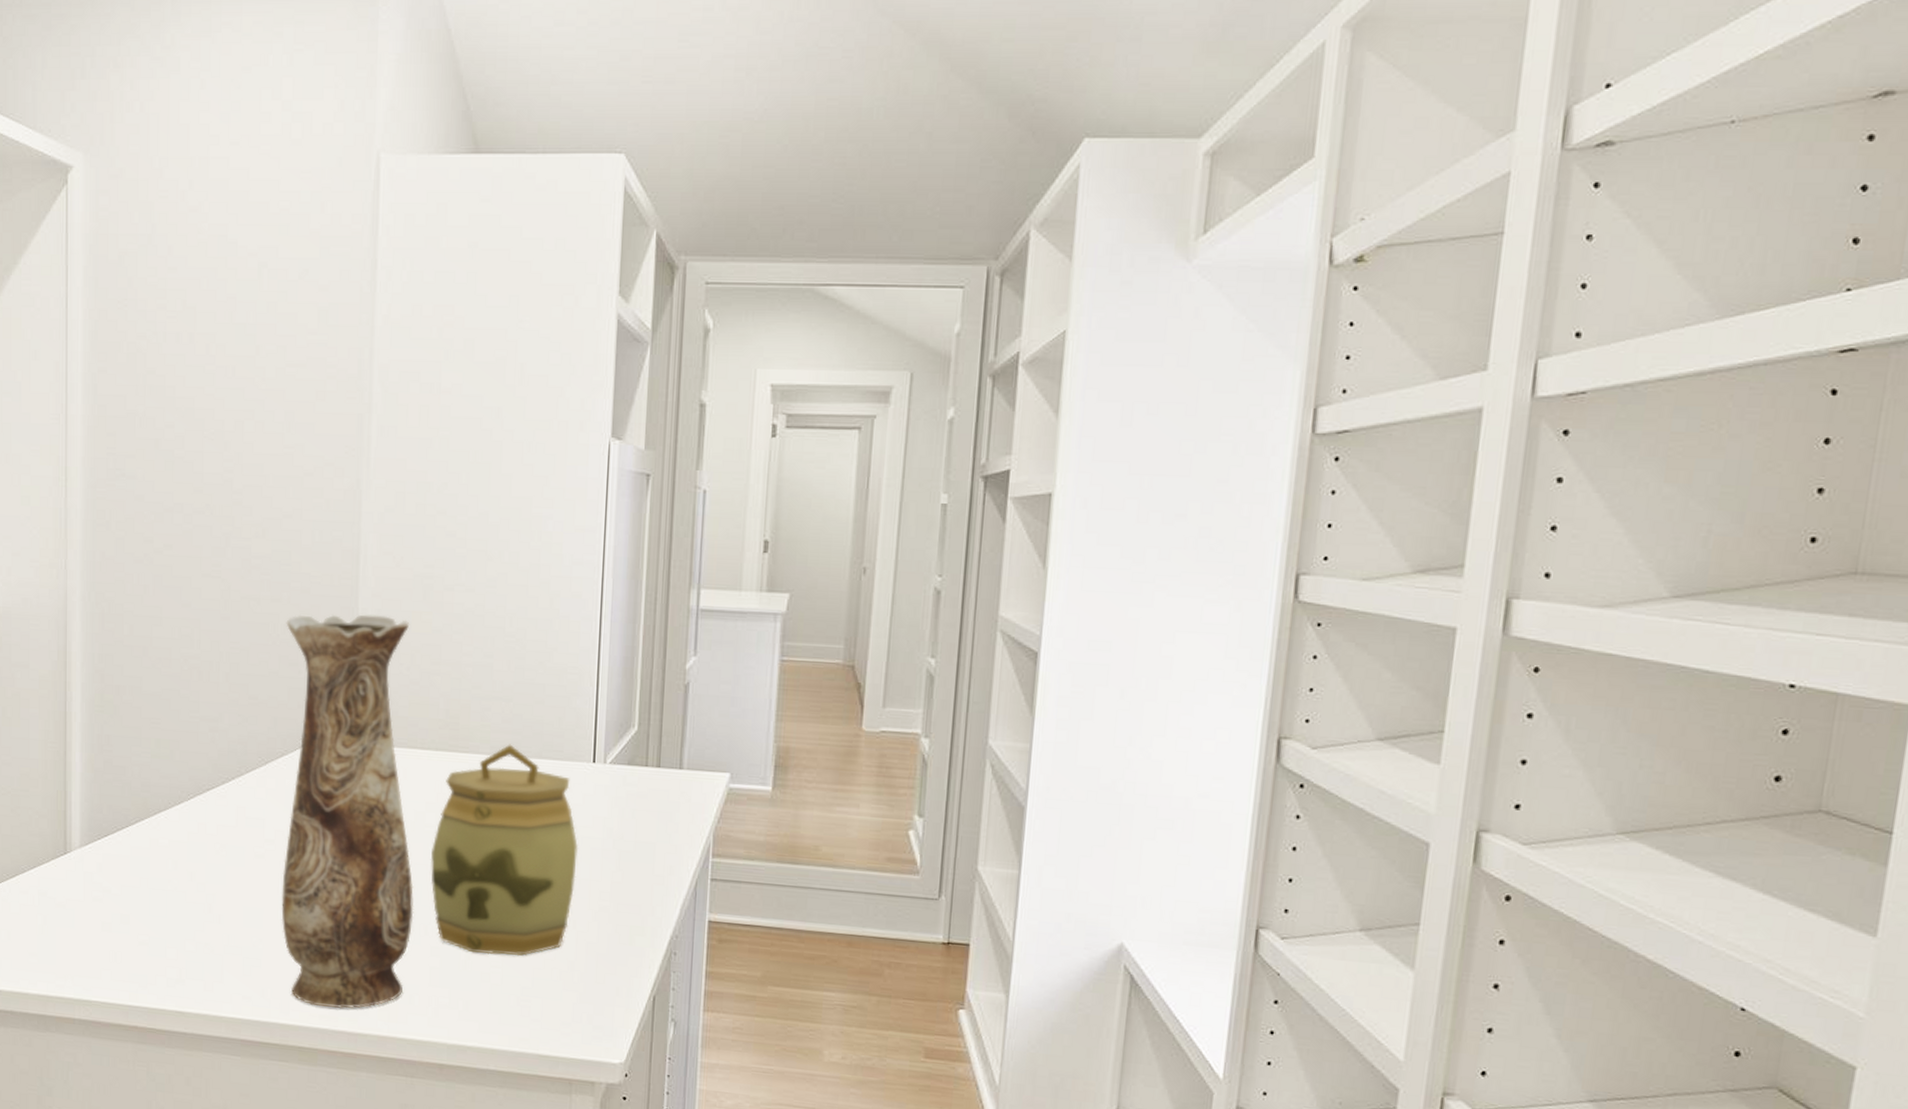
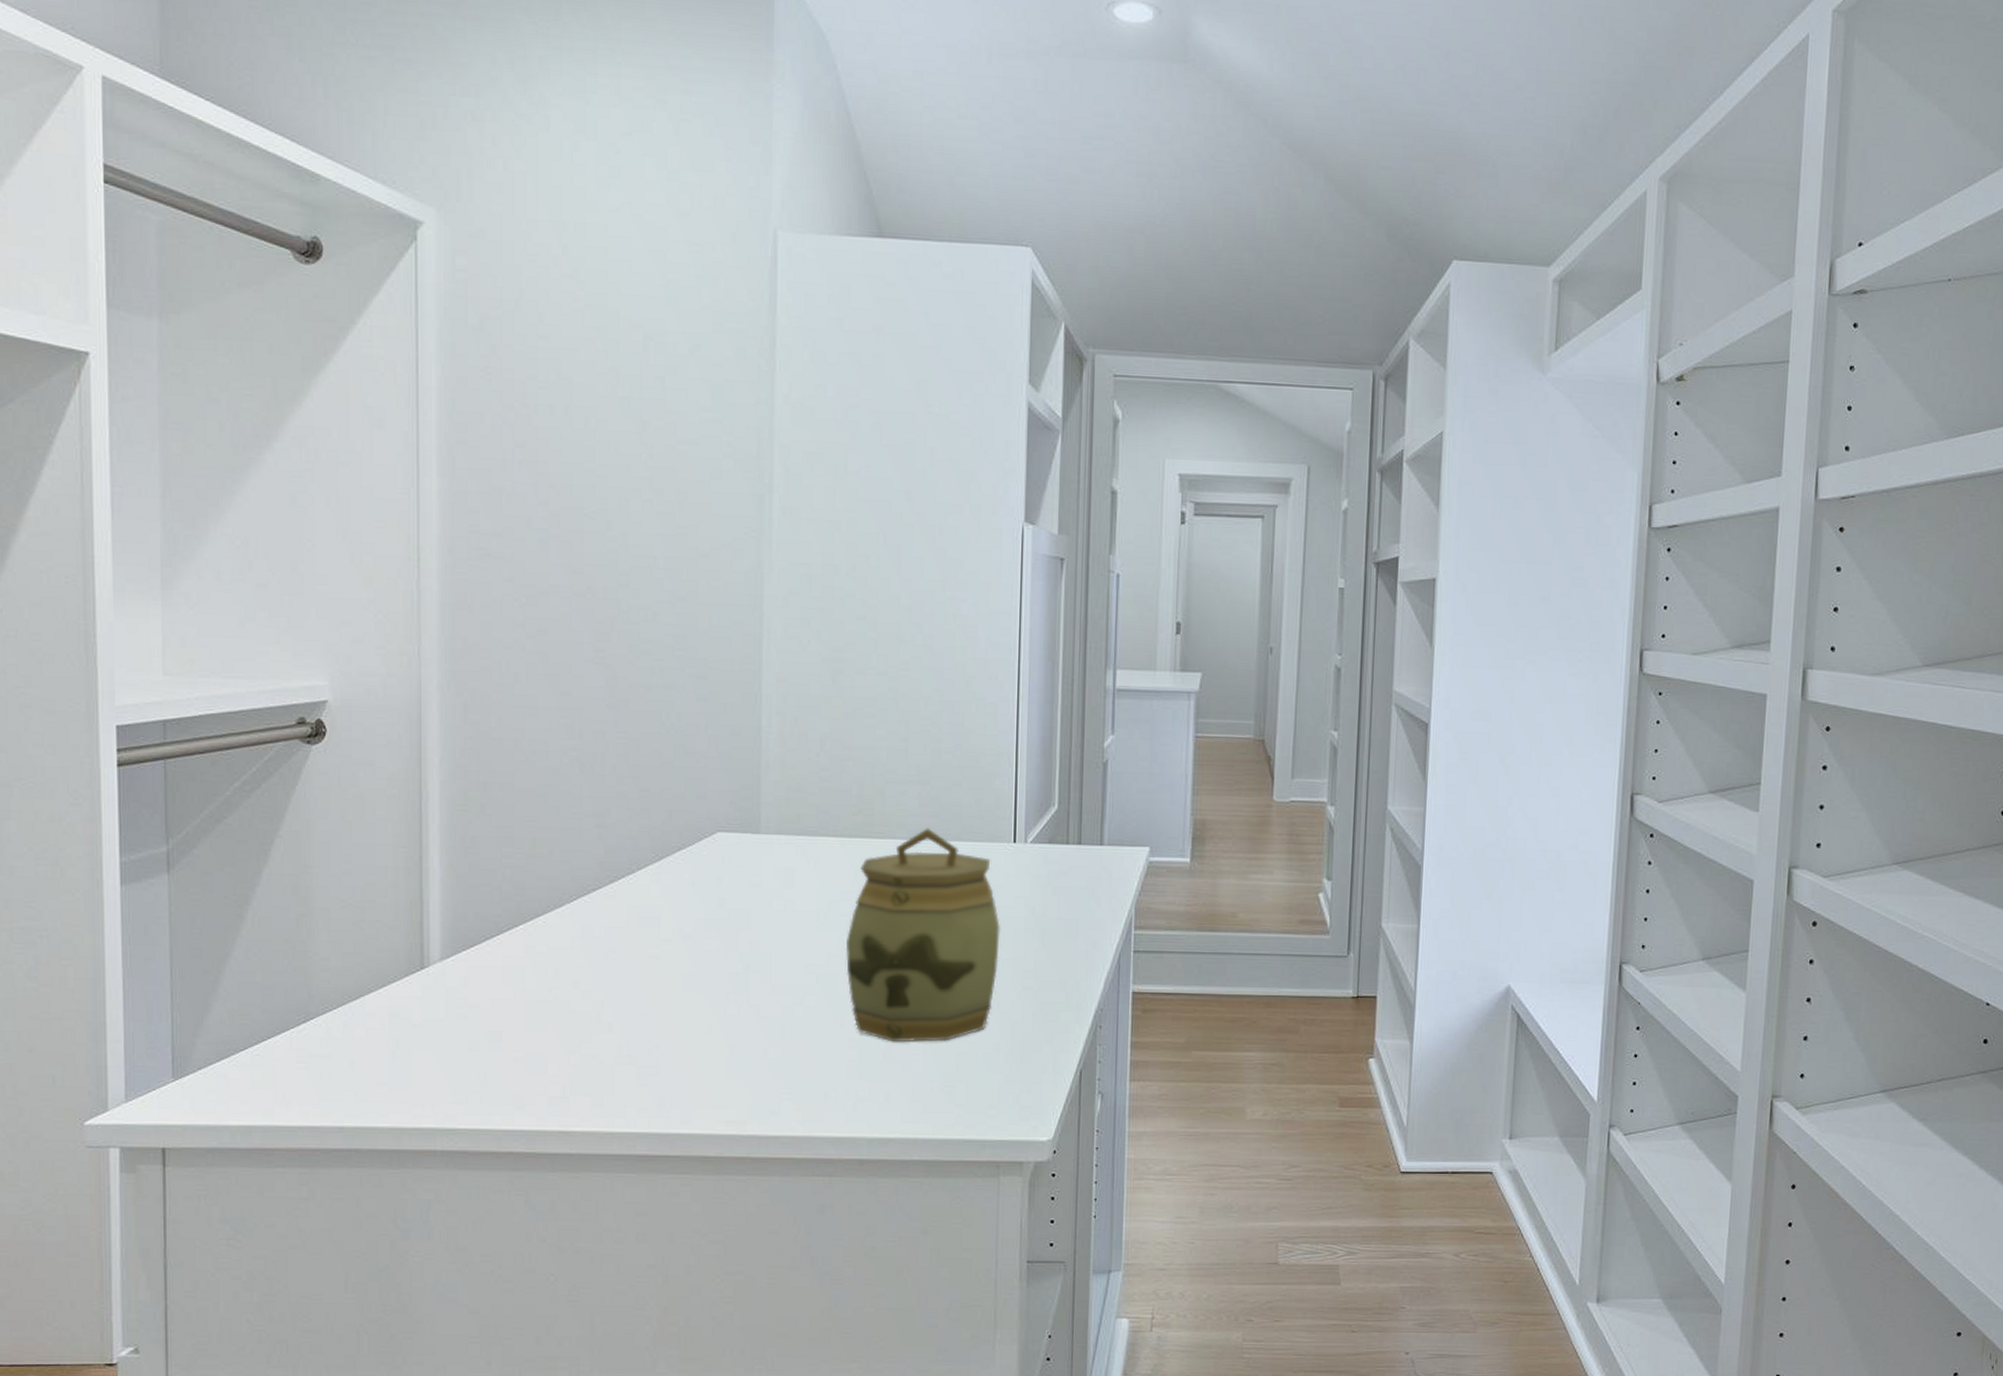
vase: present [281,614,414,1008] -> none [681,700,829,1111]

